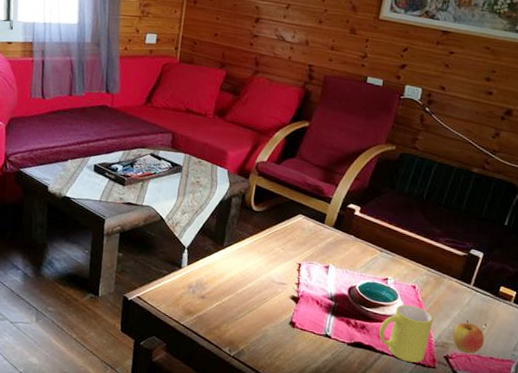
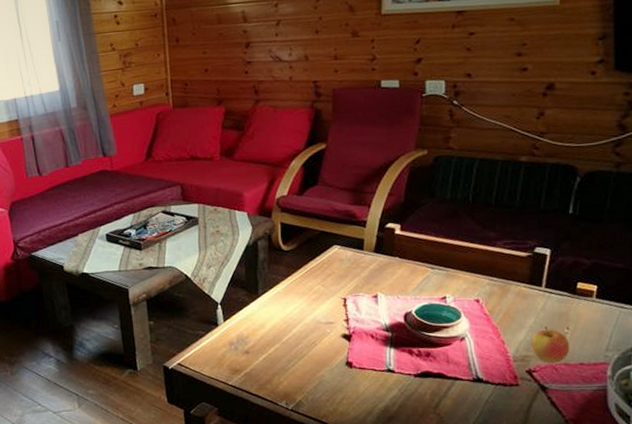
mug: present [379,304,434,363] -> none [447,321,507,384]

